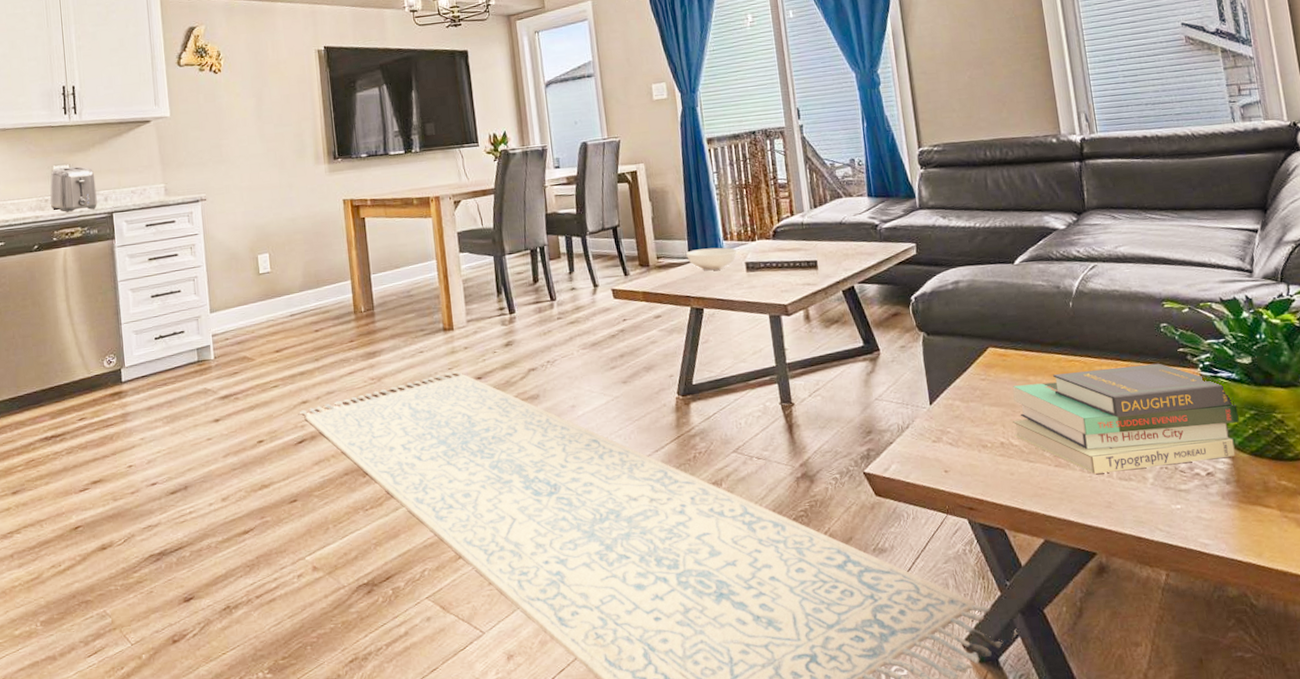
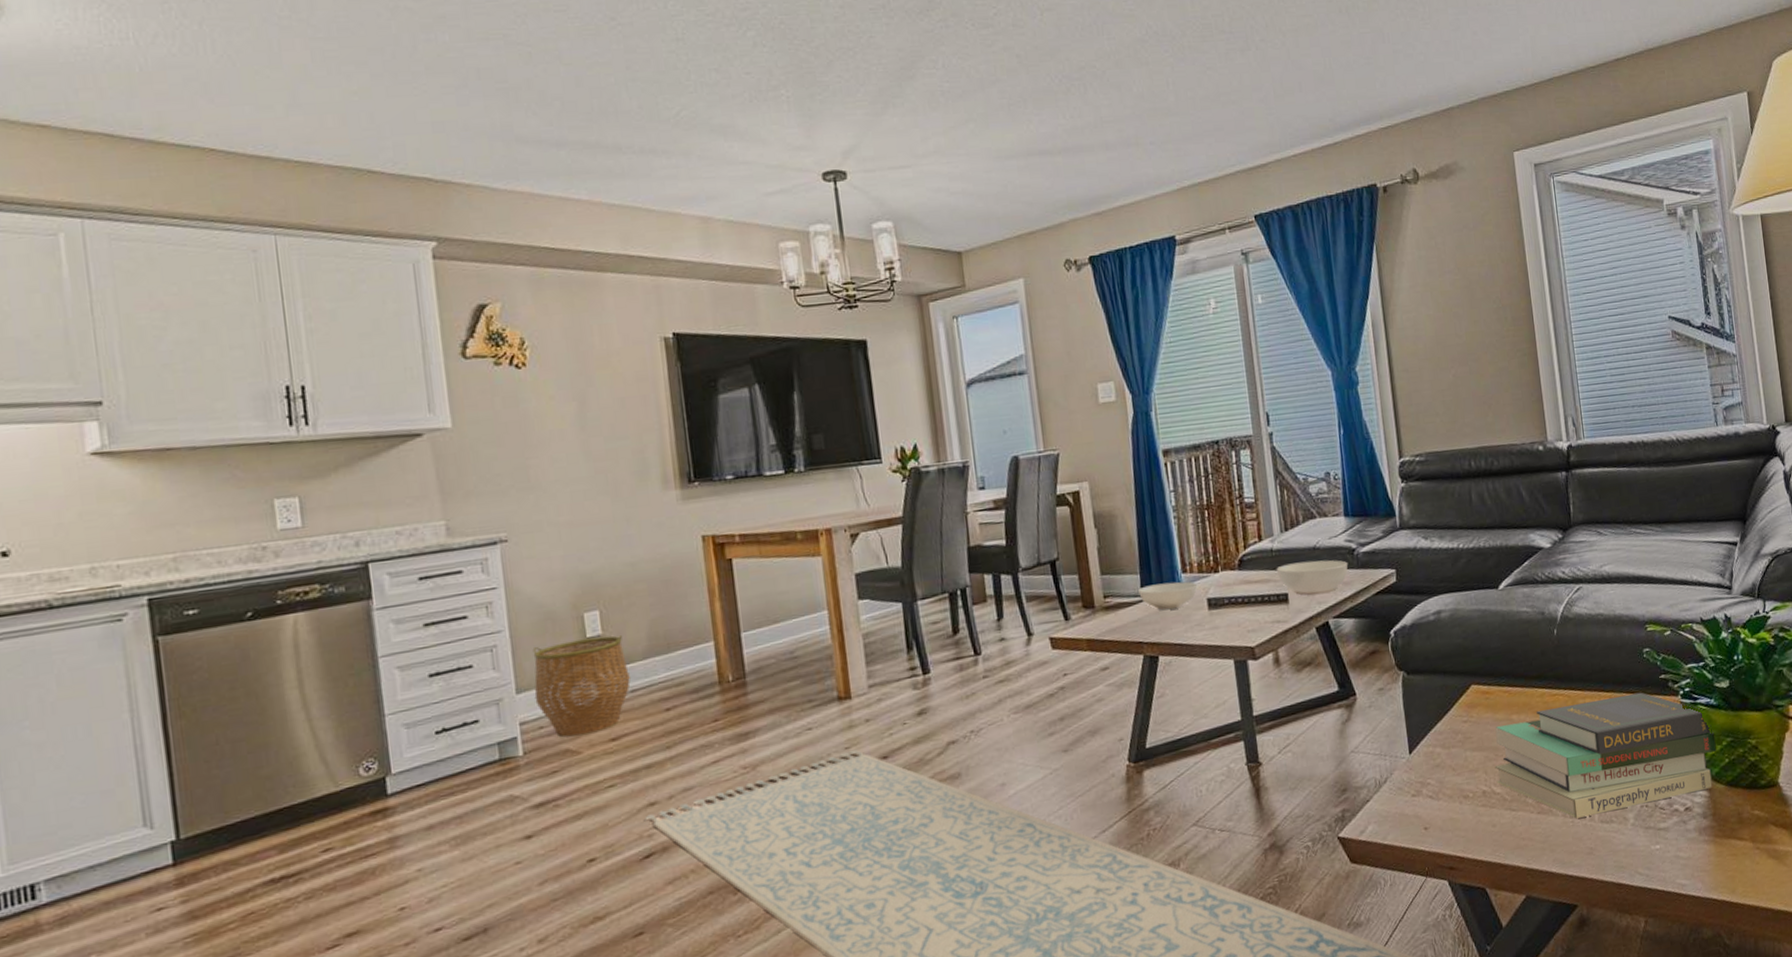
toaster: present [49,166,98,213] -> none [269,499,344,565]
basket: none [222,273,291,348] -> present [532,635,632,738]
bowl: none [806,233,872,263] -> present [1276,560,1348,596]

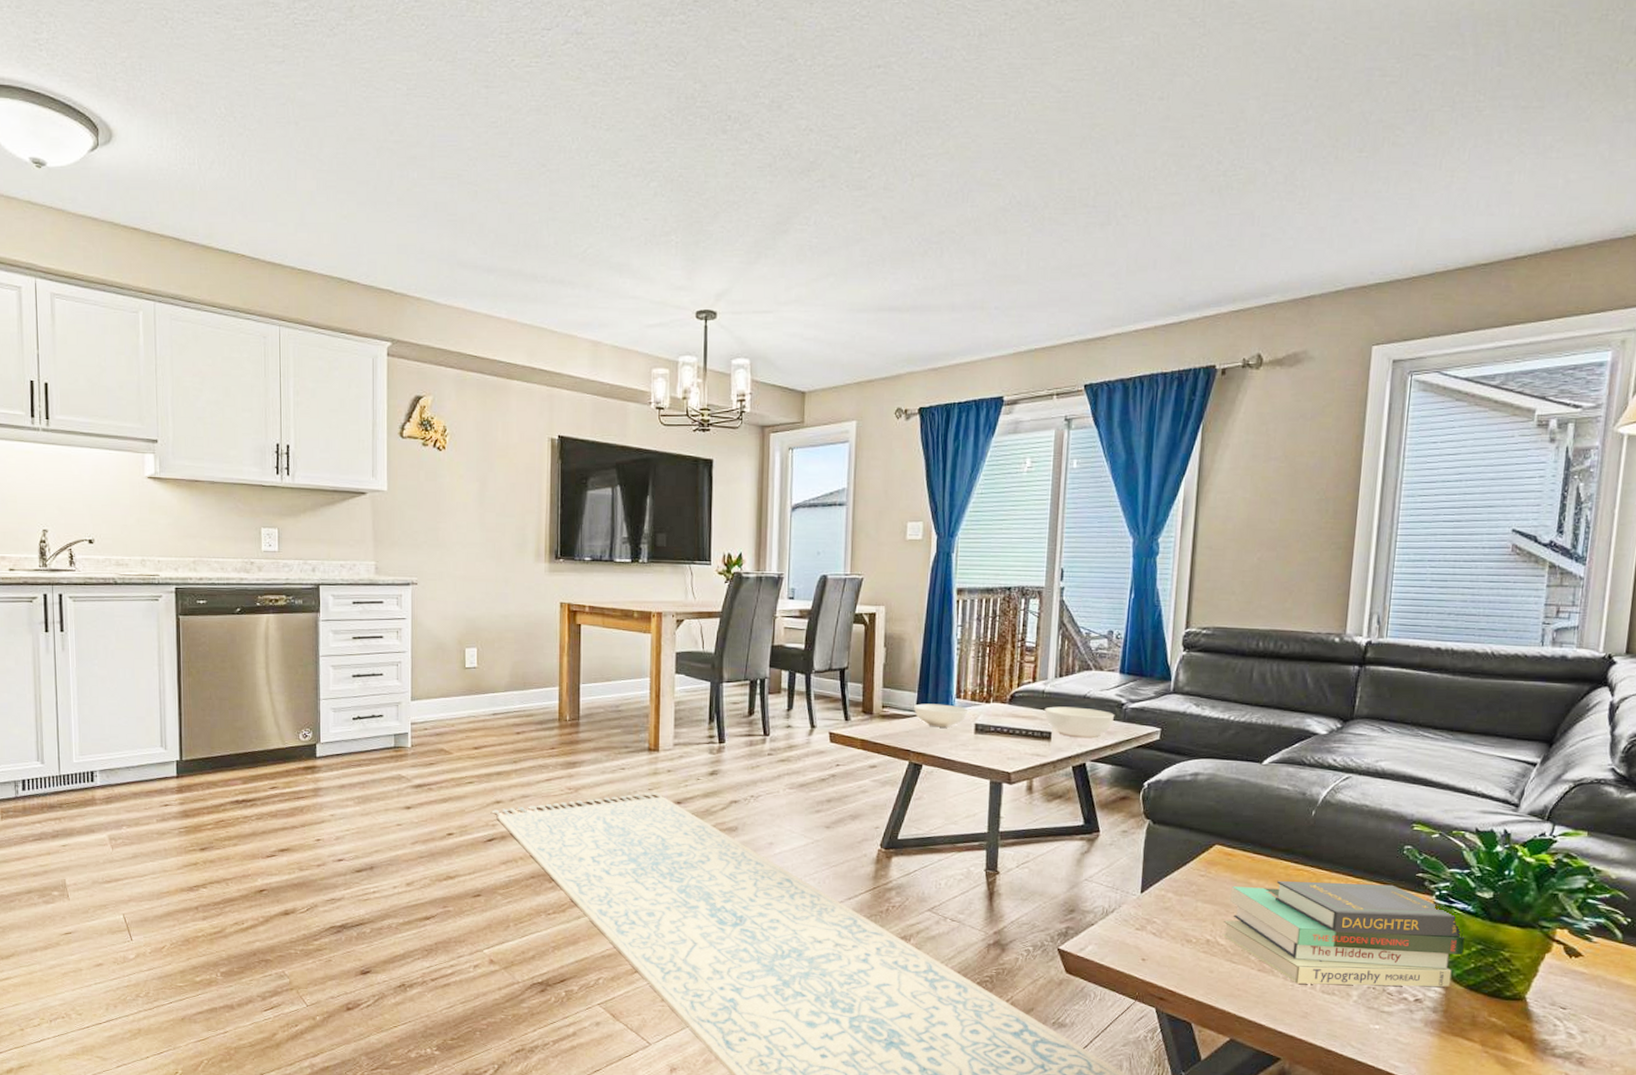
basket: present [532,635,632,738] -> none [424,668,494,741]

